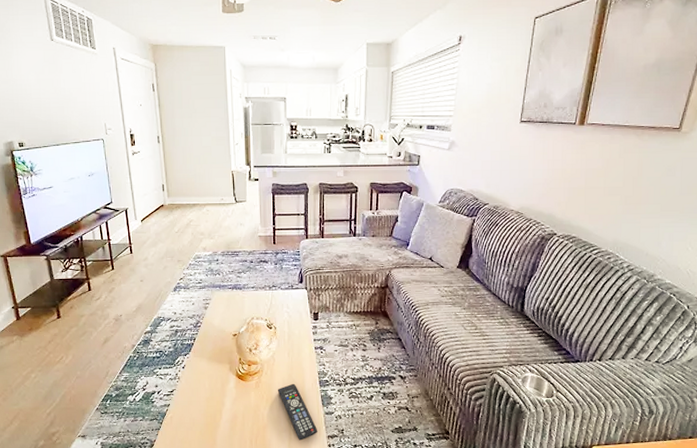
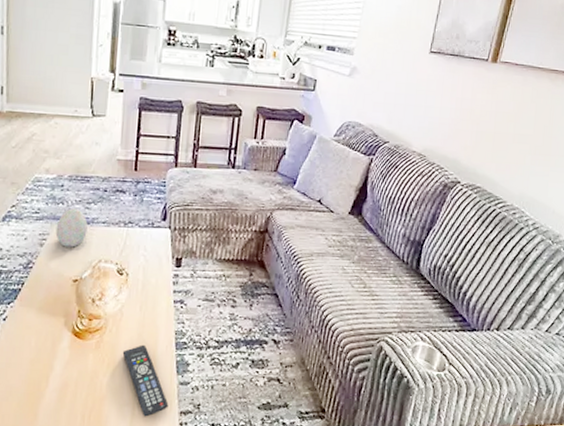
decorative egg: none [215,278,240,309] -> present [55,208,88,248]

